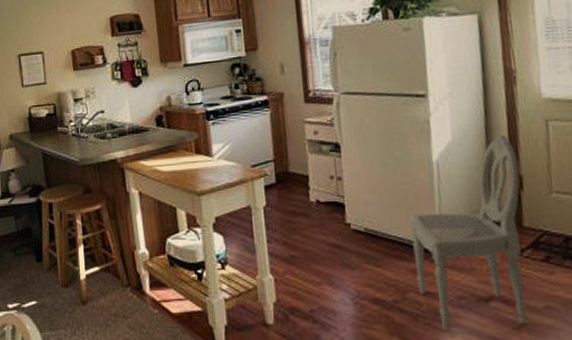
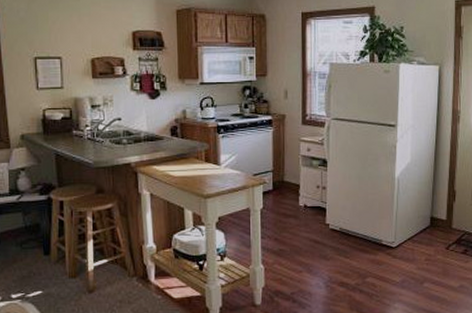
dining chair: present [409,134,528,331] -> none [374,159,454,306]

